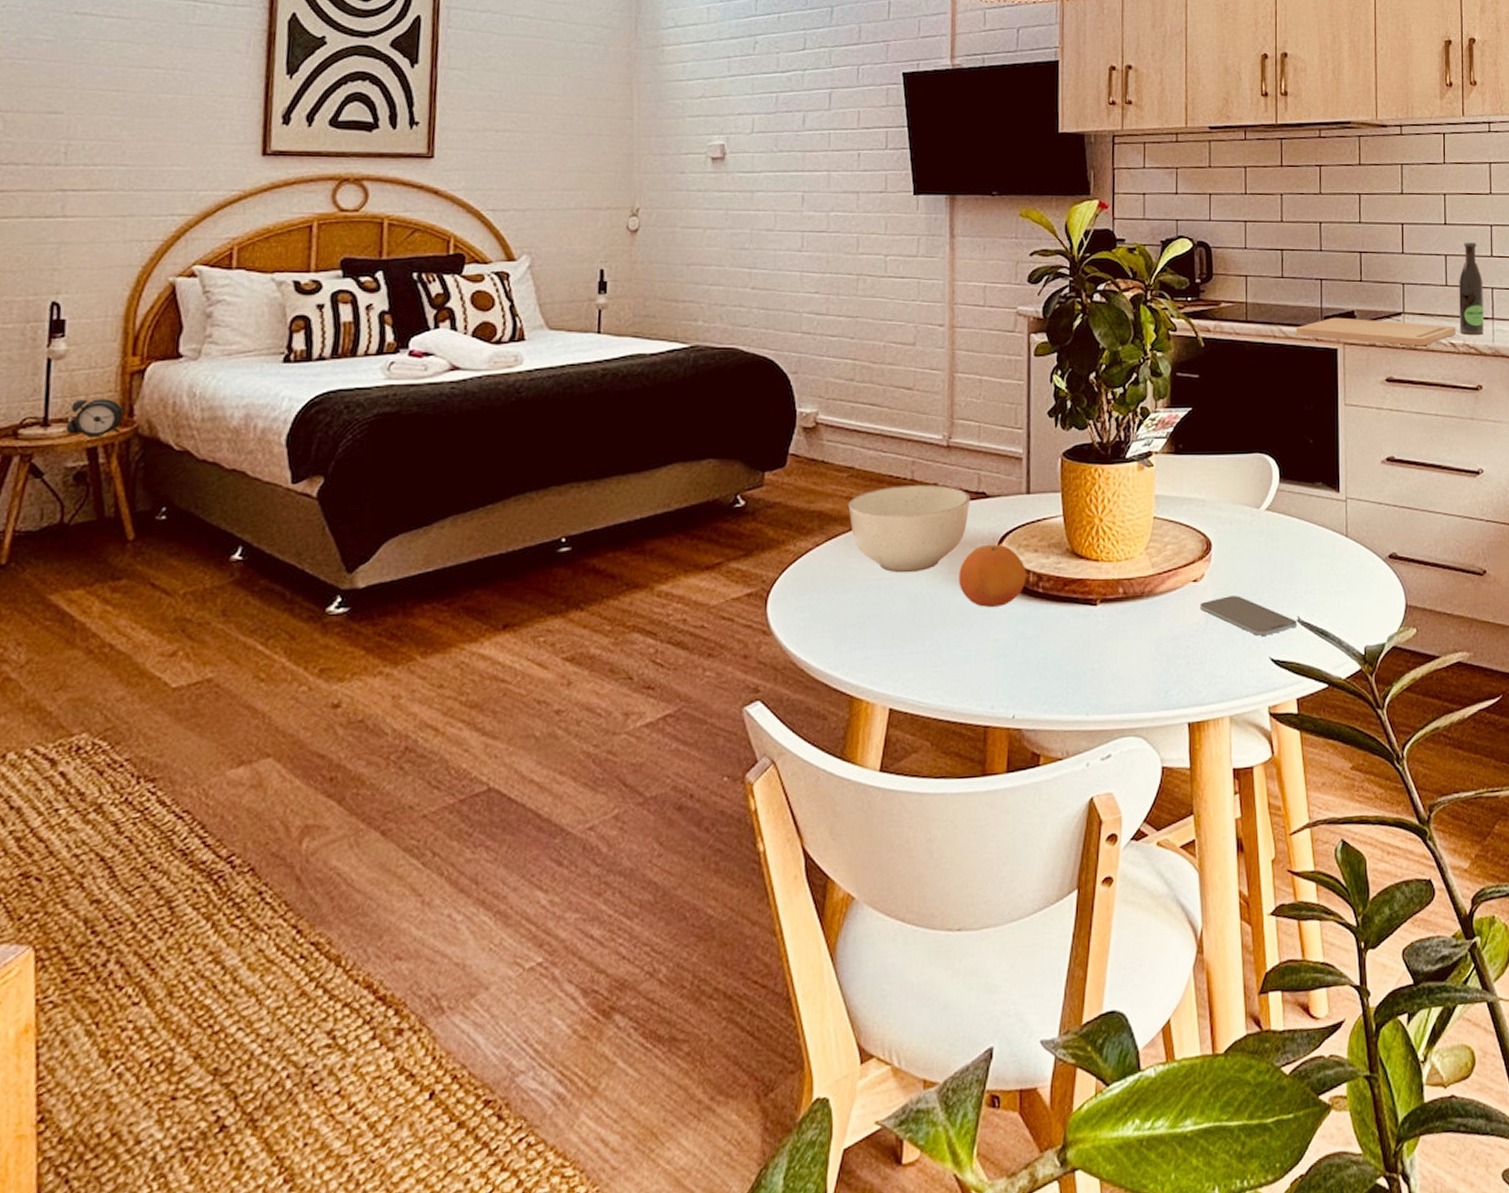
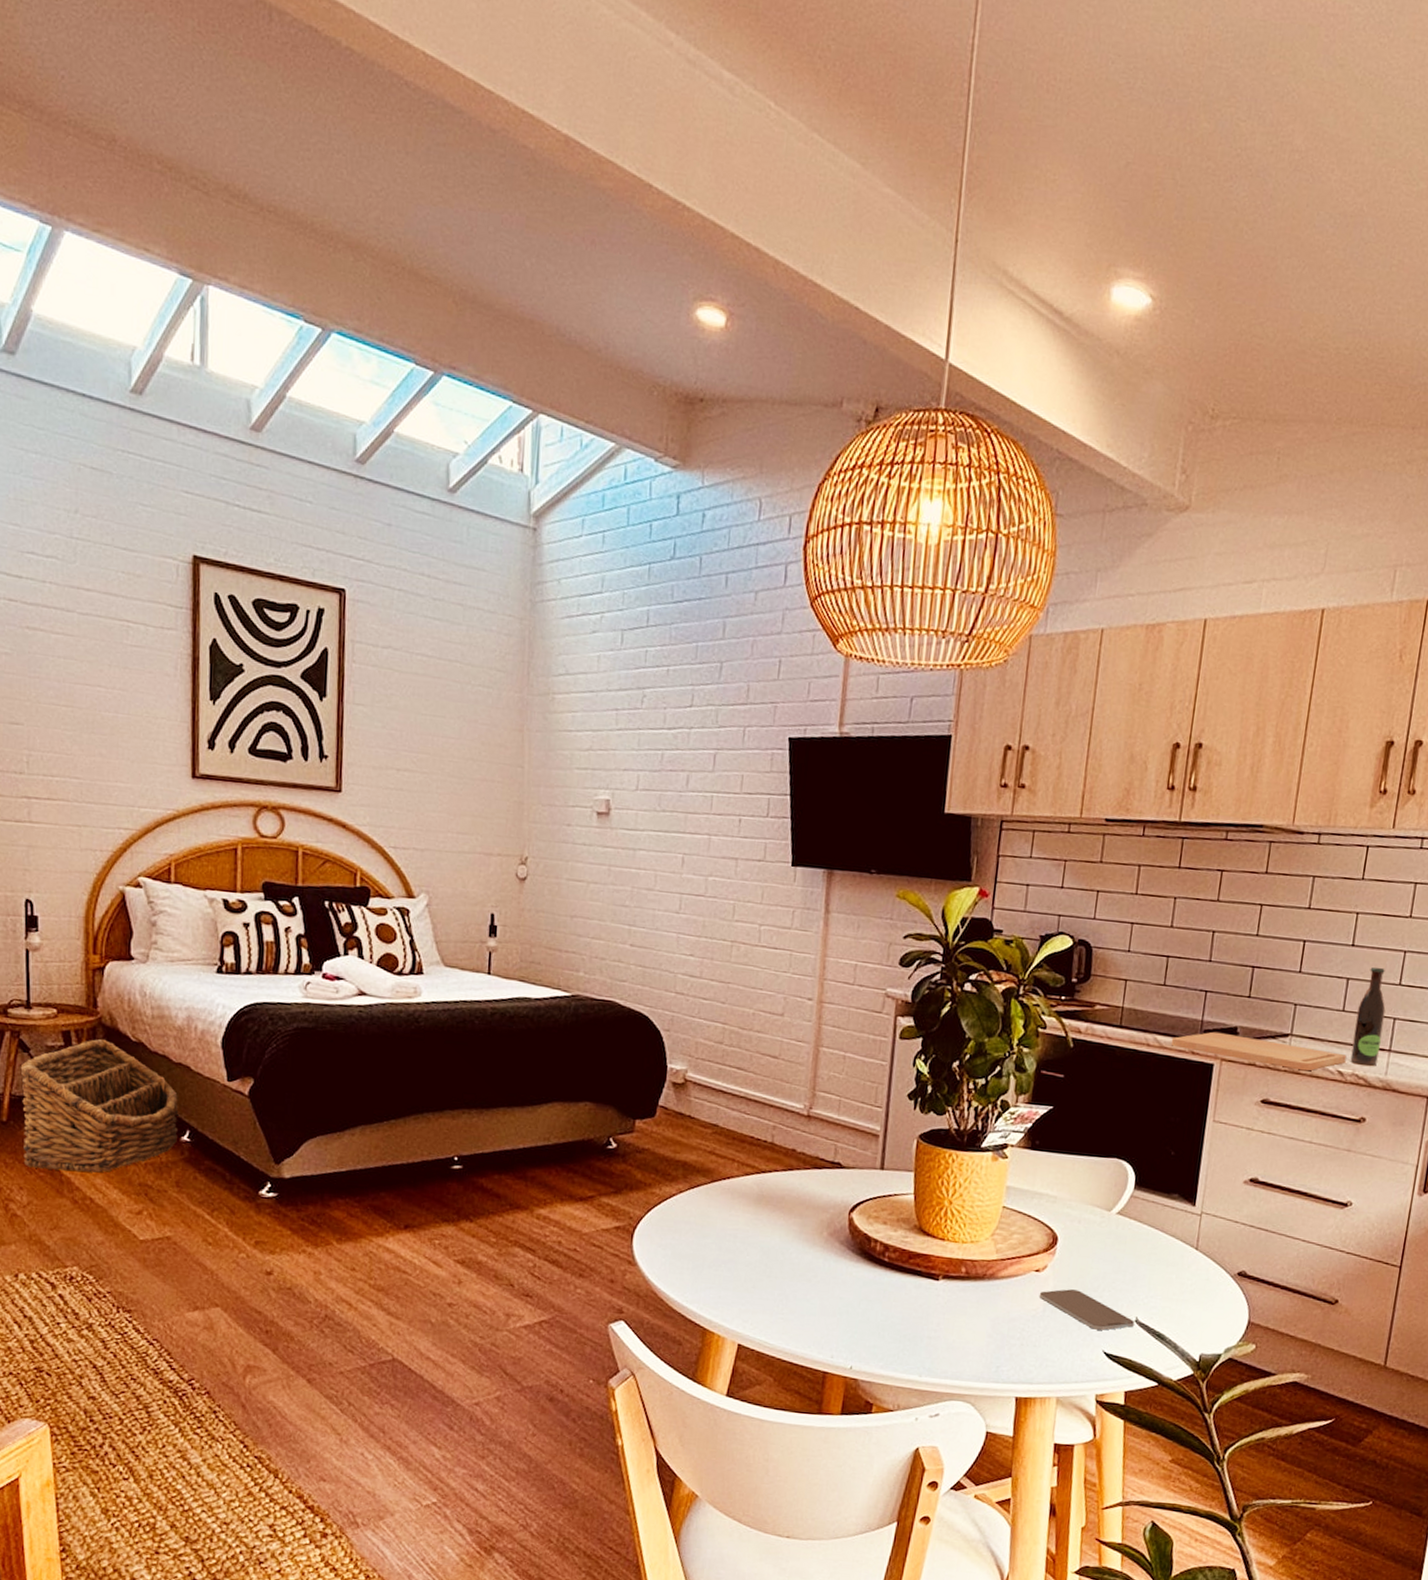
basket: none [24,453,230,617] -> present [20,1039,179,1173]
alarm clock: present [65,399,127,437] -> none [44,988,91,1023]
bowl: present [848,485,971,573] -> none [711,1147,827,1228]
fruit: present [958,544,1027,607] -> none [809,1211,874,1269]

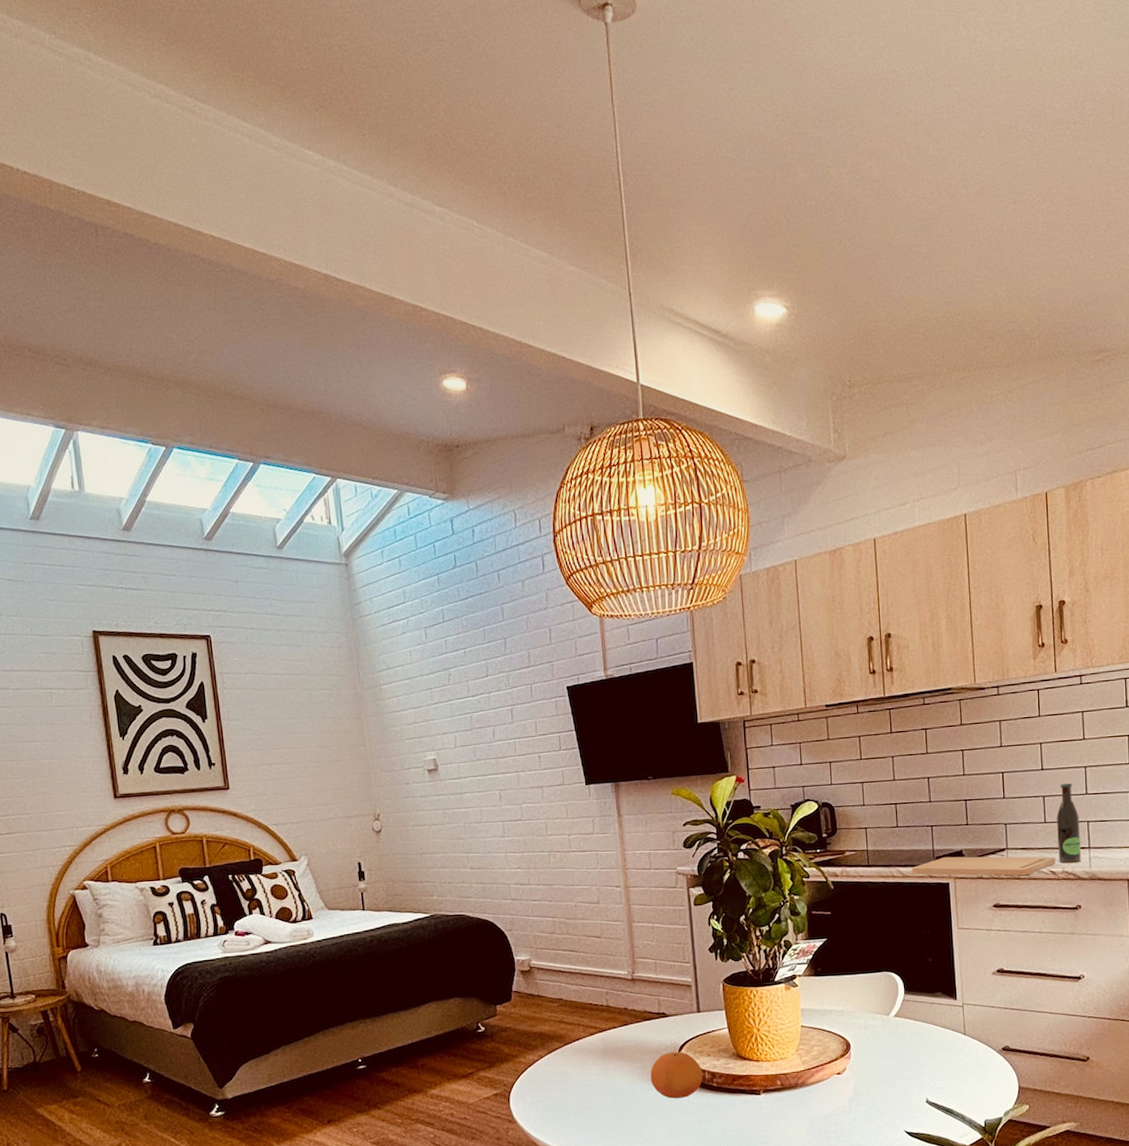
basket: present [20,1039,179,1173] -> none [12,1013,141,1123]
fruit: none [809,1211,874,1269] -> present [650,1051,703,1098]
smartphone: present [1039,1289,1134,1331] -> none [843,1084,926,1114]

